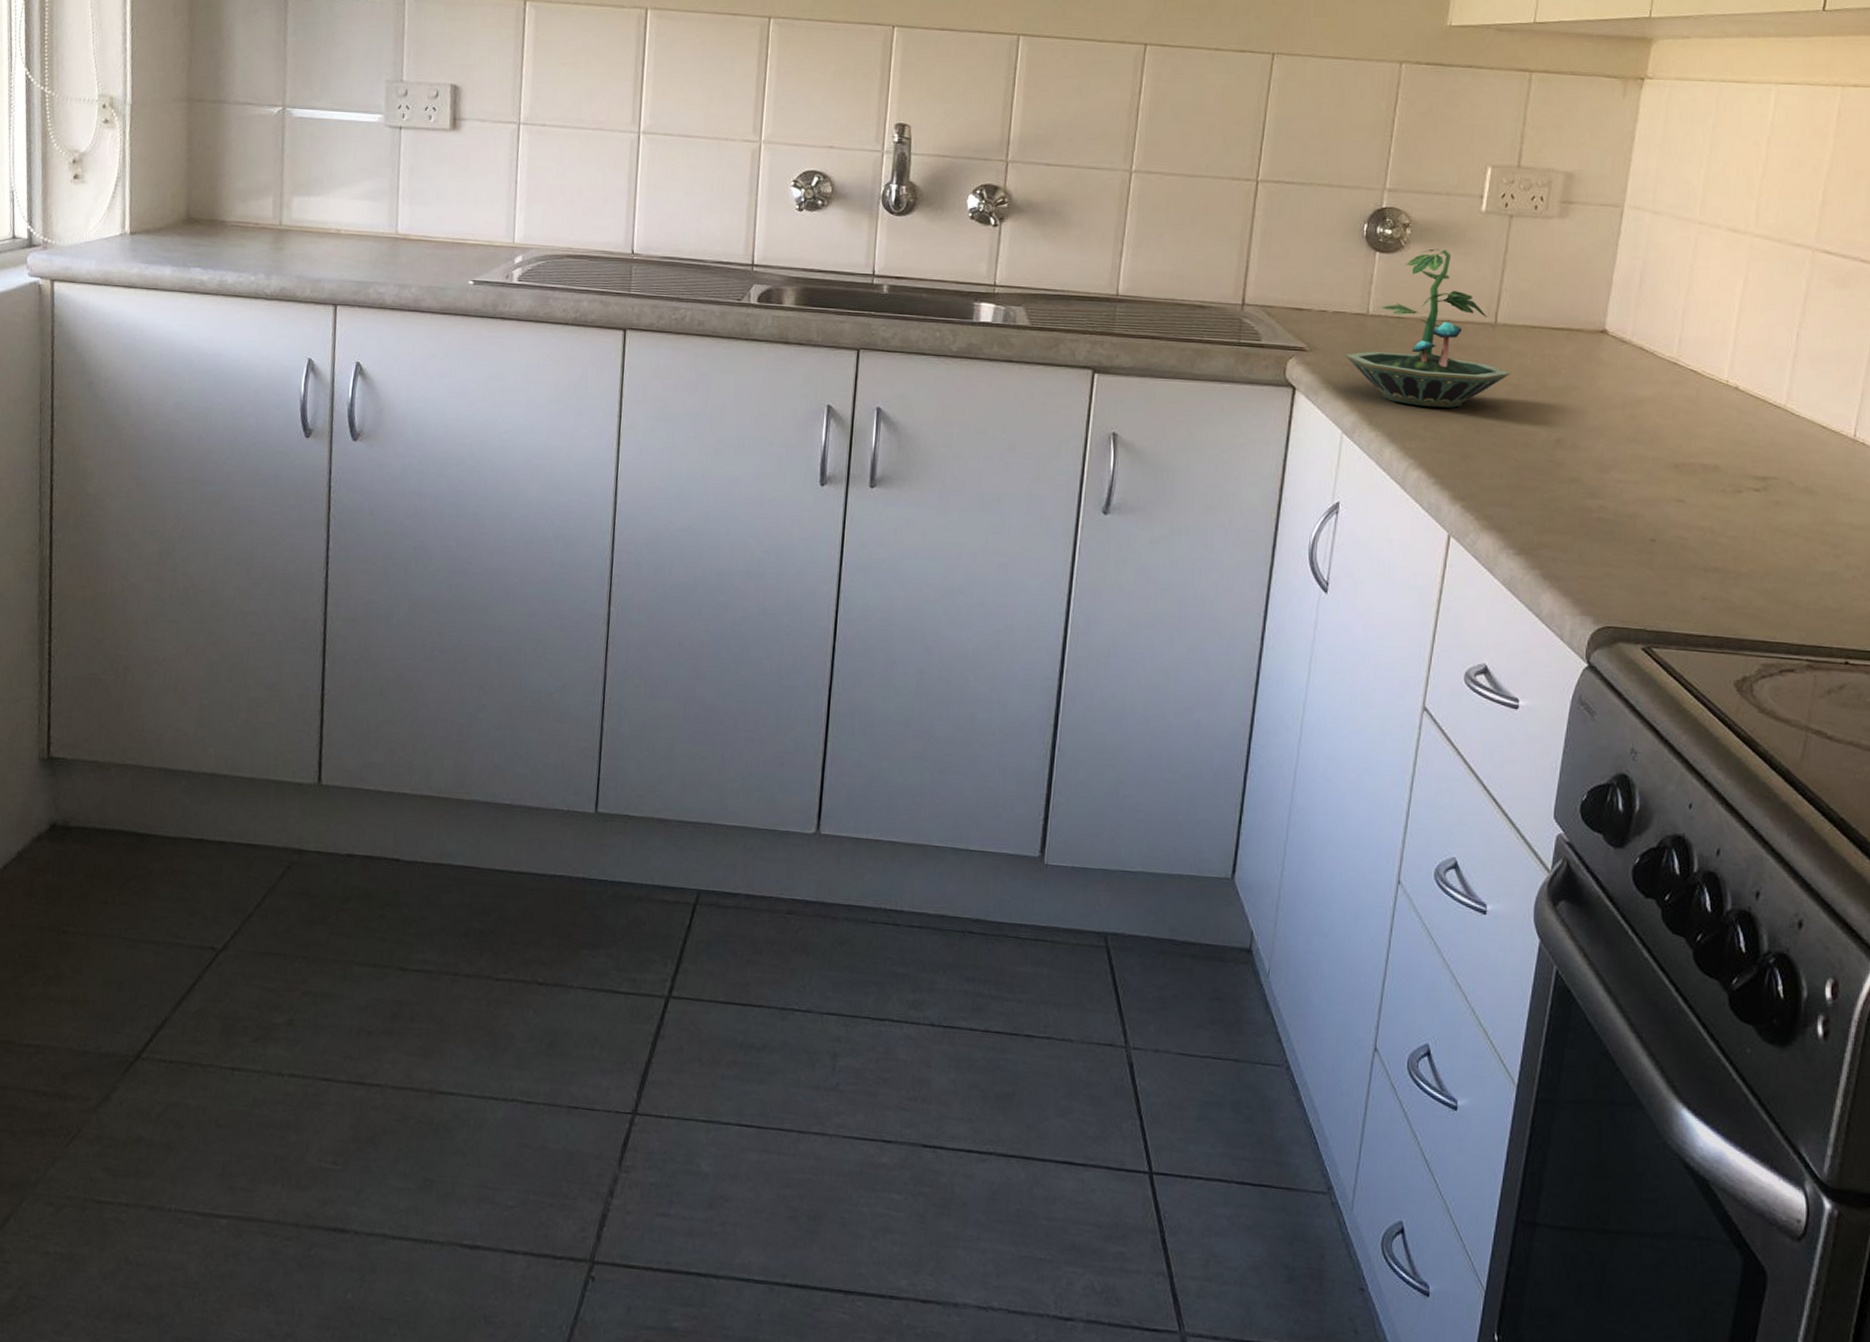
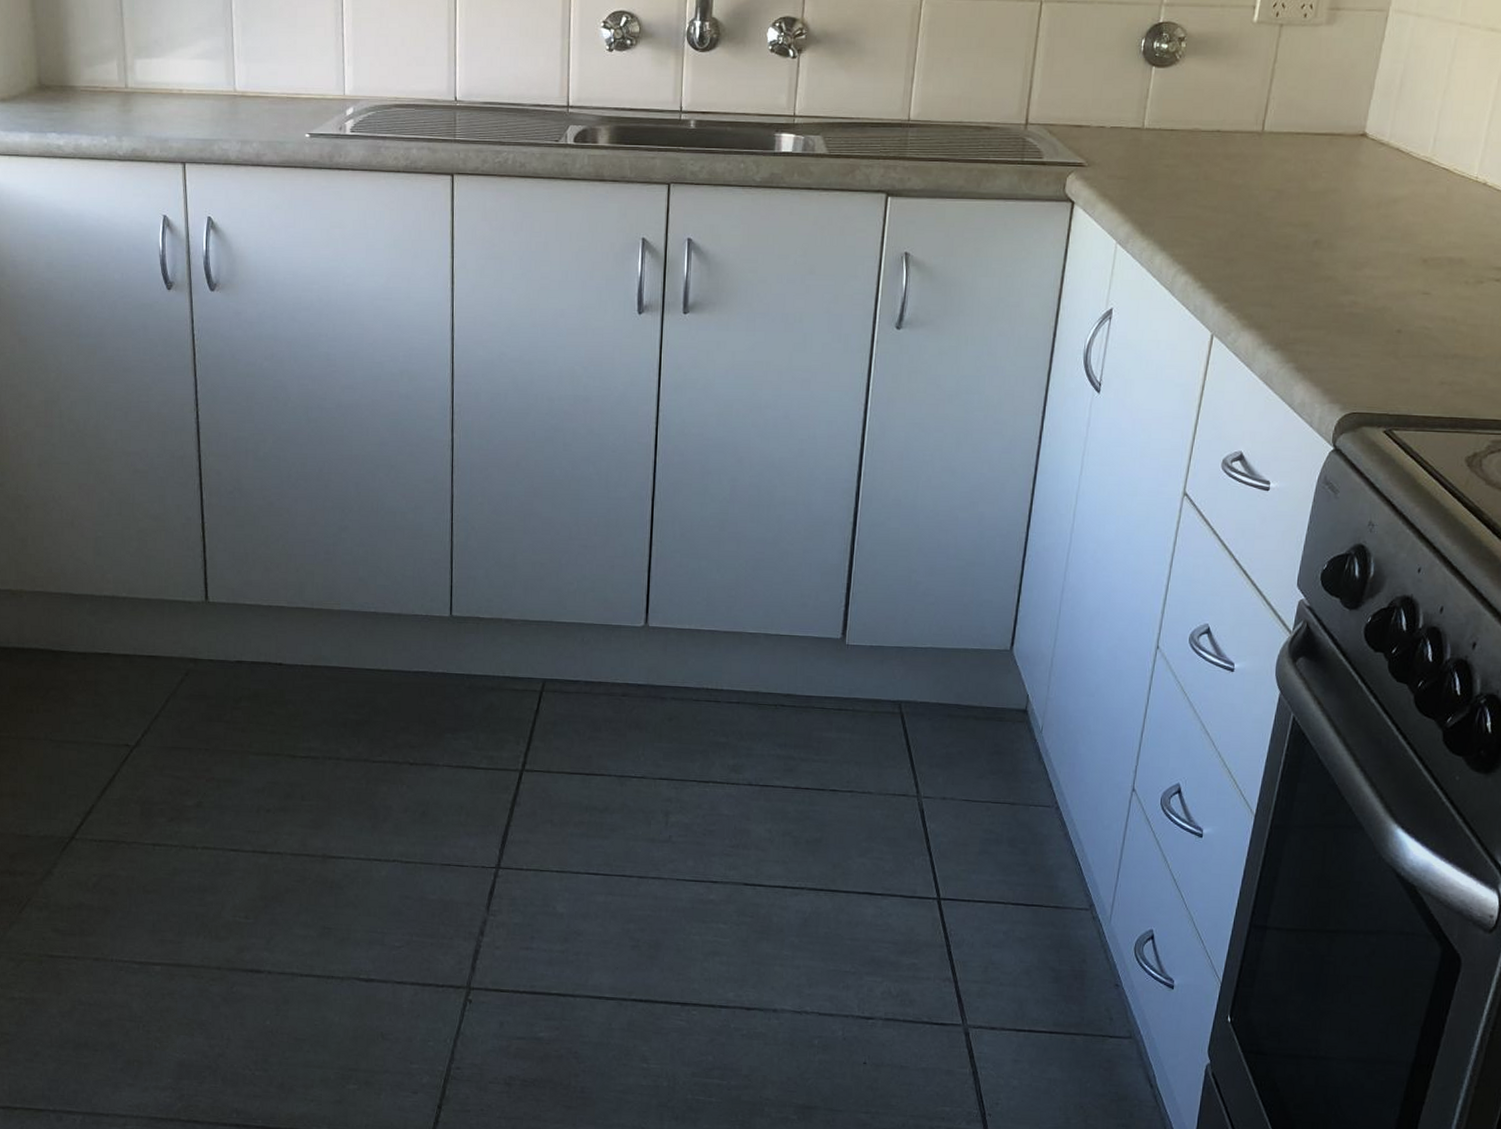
terrarium: present [1344,248,1511,408] -> none [1120,61,1275,215]

